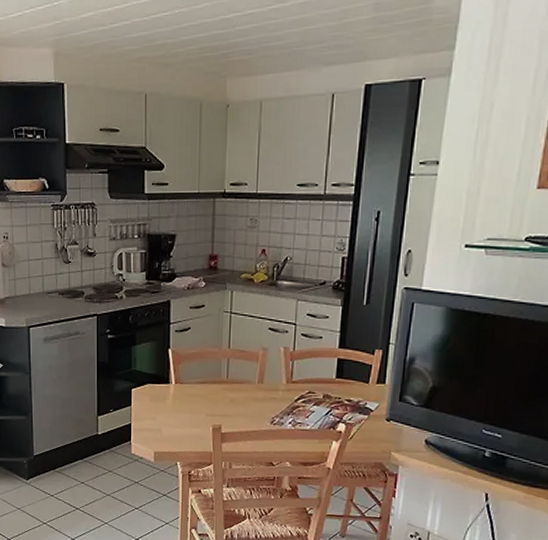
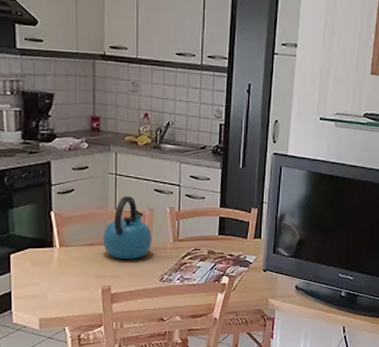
kettle: none [216,334,265,400] -> present [103,196,152,260]

